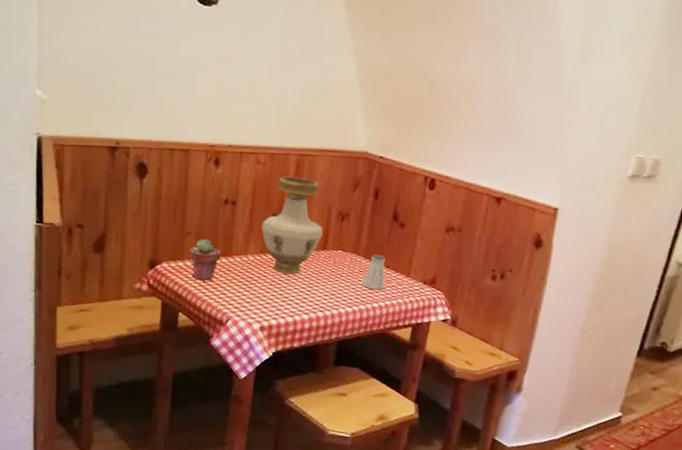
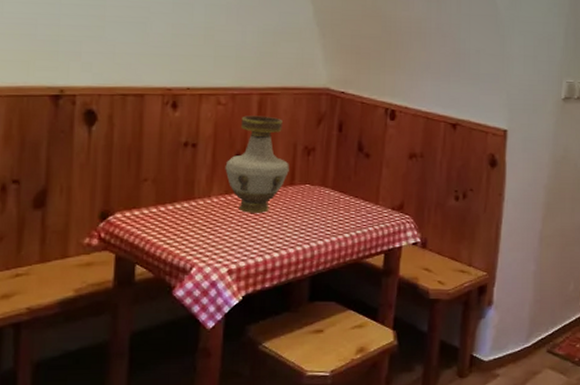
potted succulent: present [189,238,221,282] -> none [146,184,182,229]
saltshaker: present [362,254,386,290] -> none [332,185,355,220]

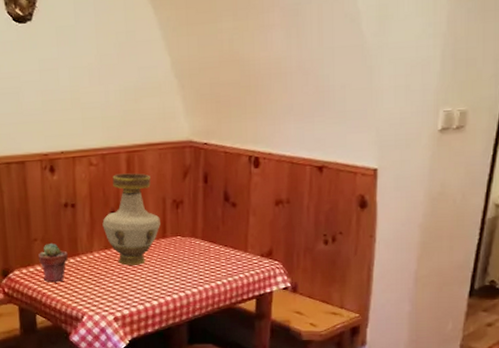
potted succulent: none [146,184,182,229] -> present [37,242,68,283]

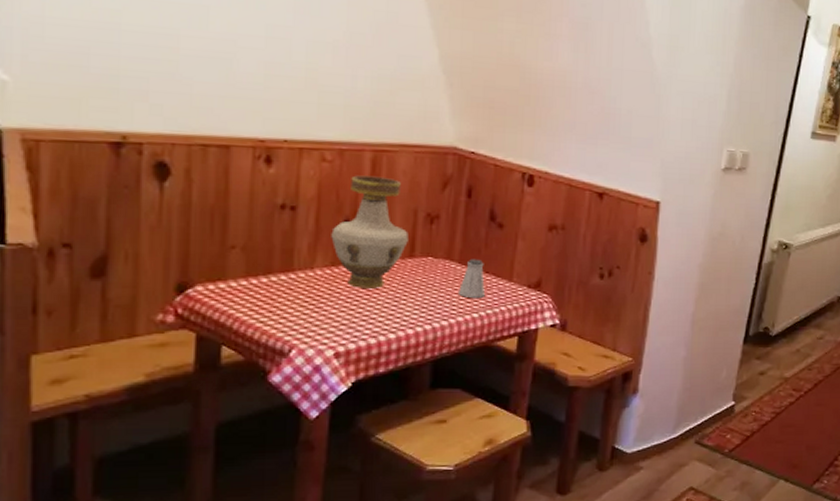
potted succulent: present [37,242,68,283] -> none [233,252,278,305]
saltshaker: none [204,235,225,268] -> present [459,258,485,298]

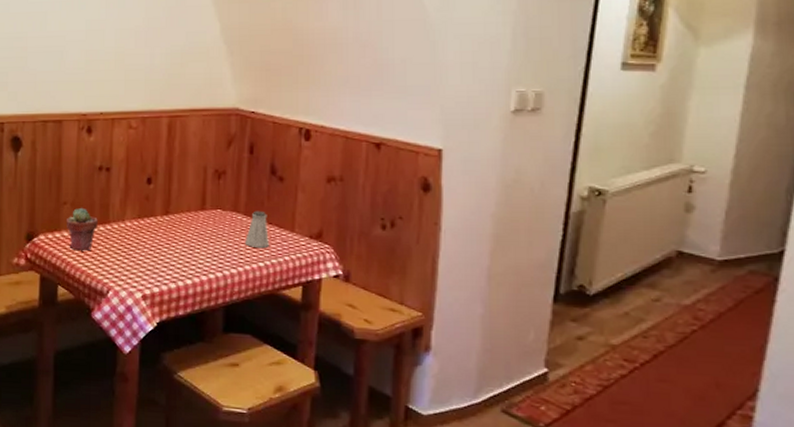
potted succulent: none [233,252,278,305] -> present [66,207,98,251]
vase: present [331,175,408,289] -> none [137,139,200,238]

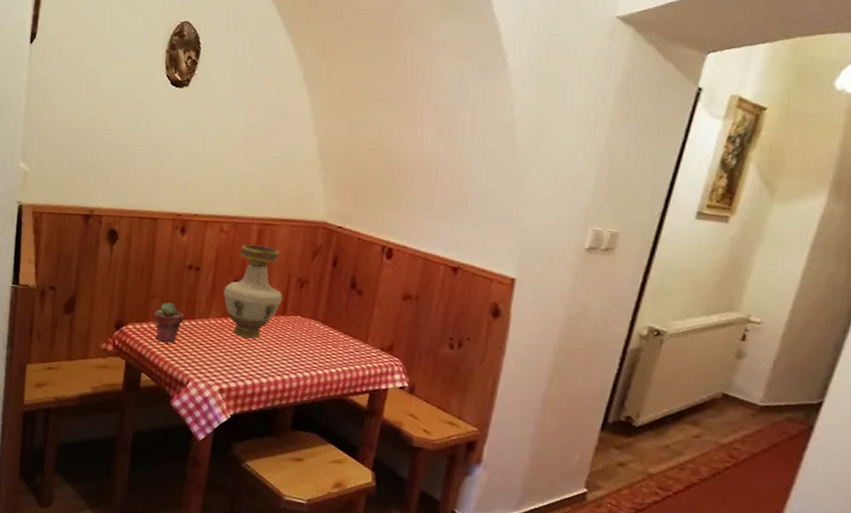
vase: none [137,139,200,238] -> present [223,244,283,339]
saltshaker: present [245,210,269,248] -> none [320,320,344,356]

